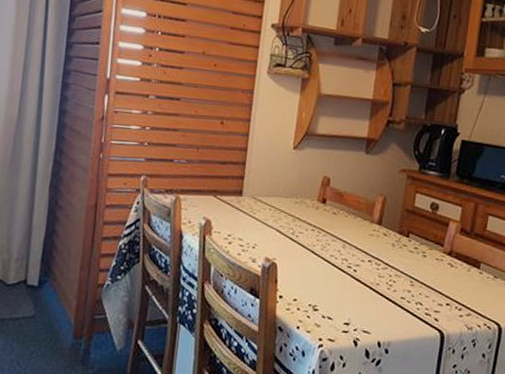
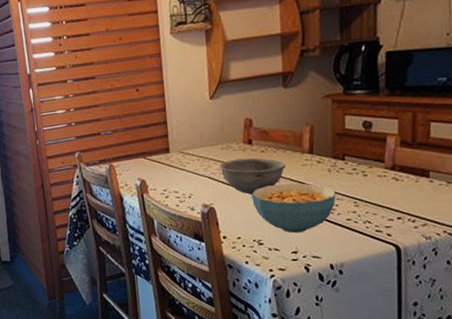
bowl: none [290,216,354,256] -> present [219,157,286,195]
cereal bowl: none [315,249,396,304] -> present [251,183,336,233]

